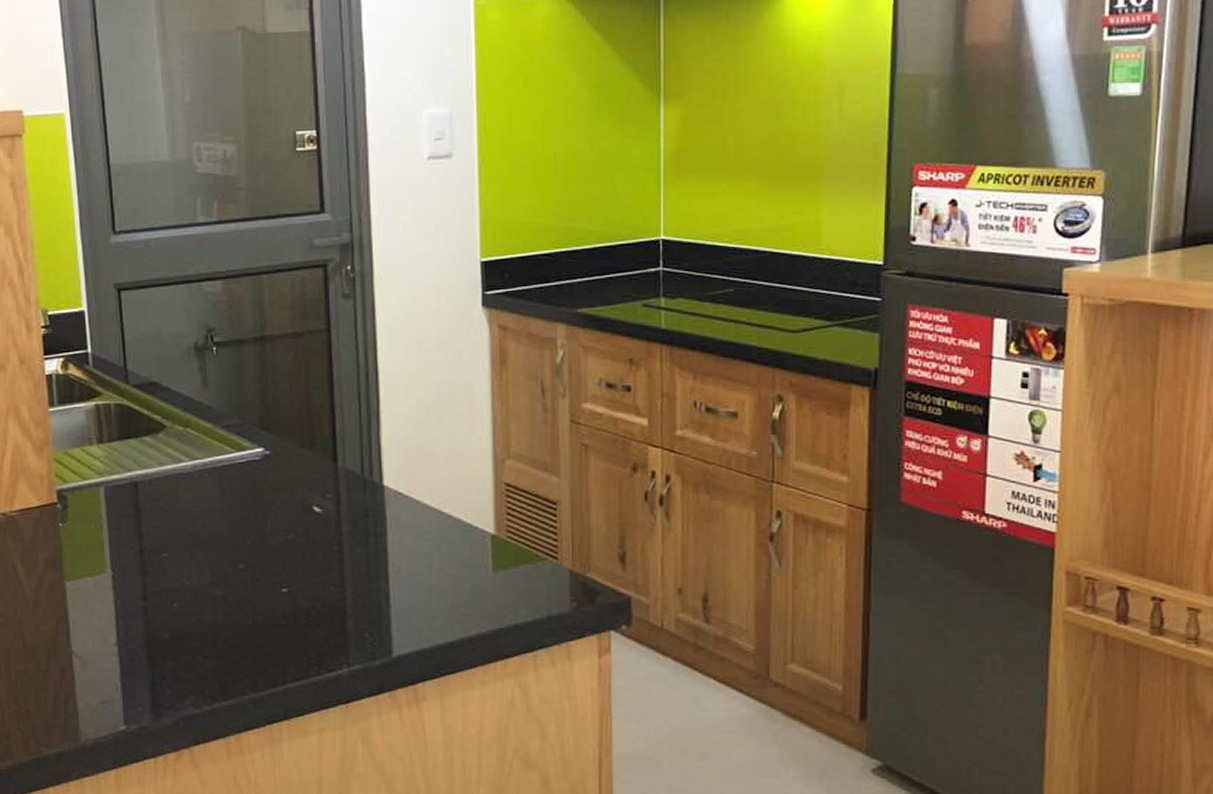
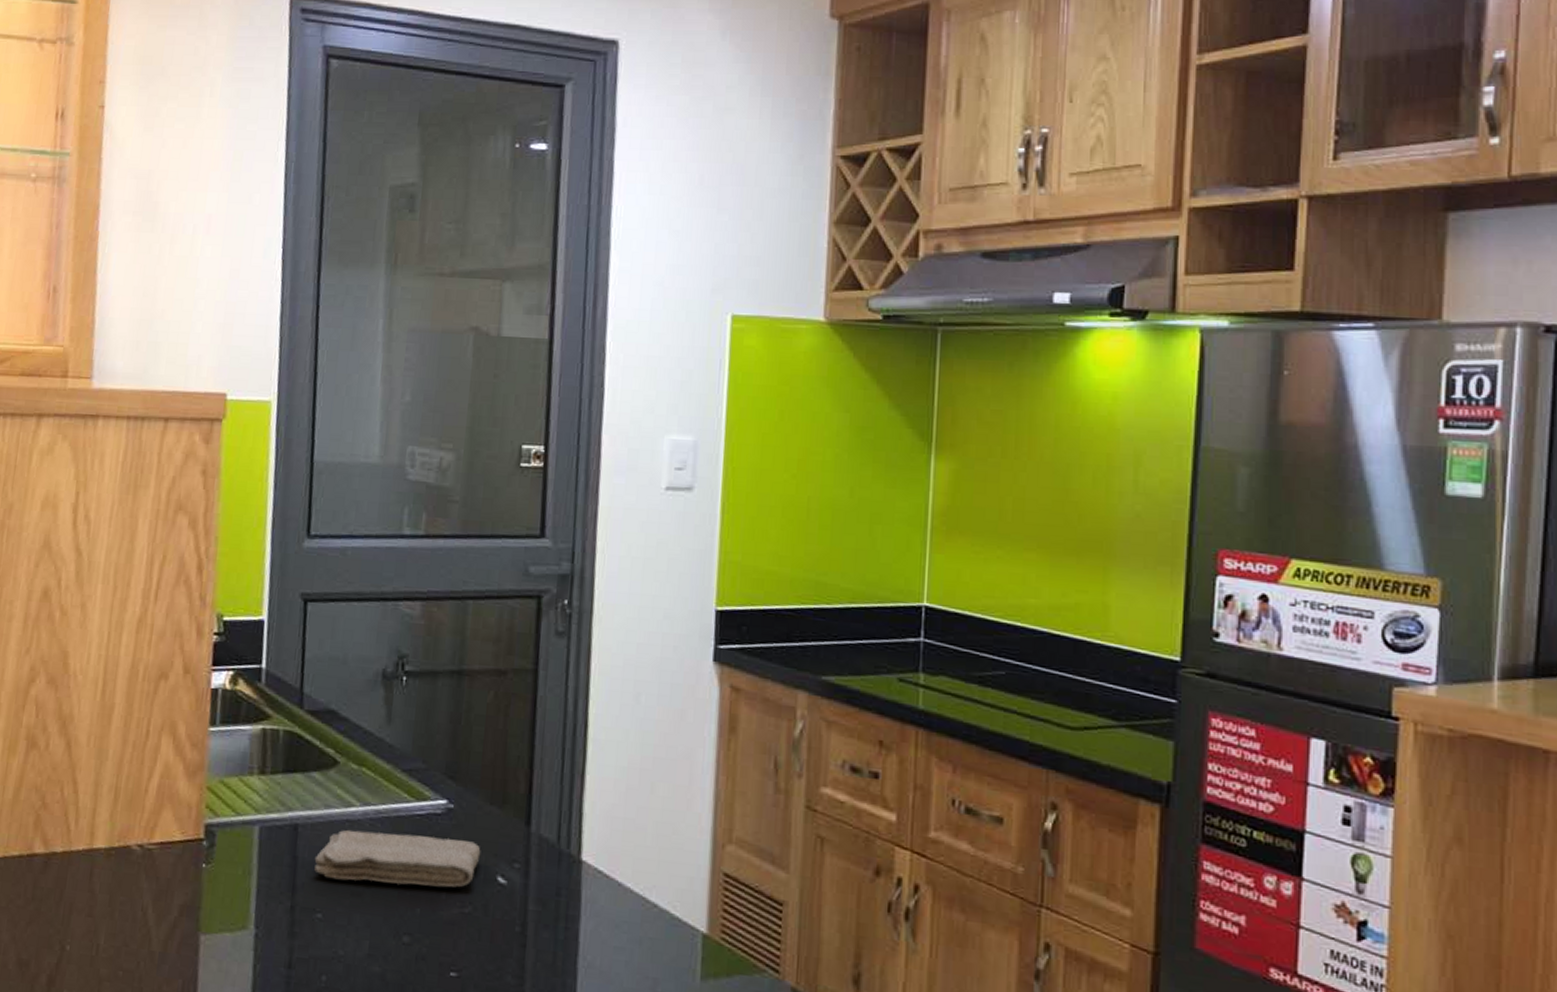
washcloth: none [155,480,297,524] -> present [314,829,481,888]

